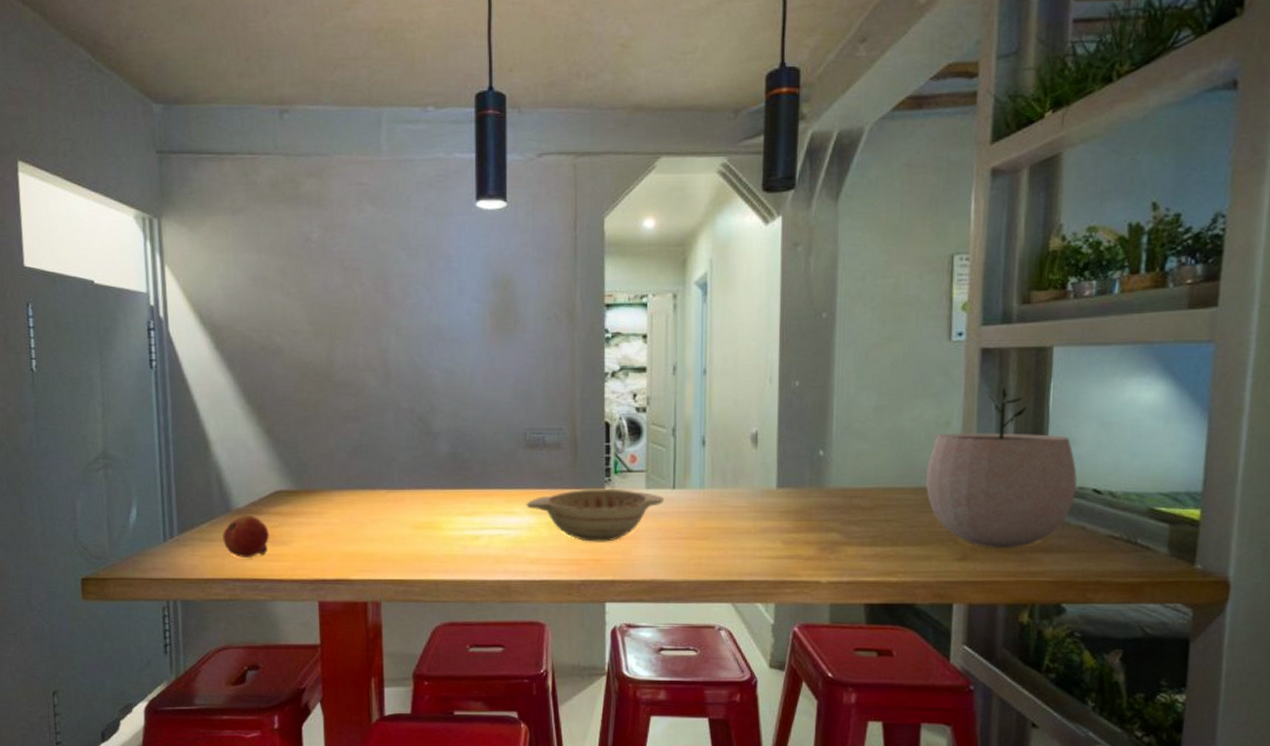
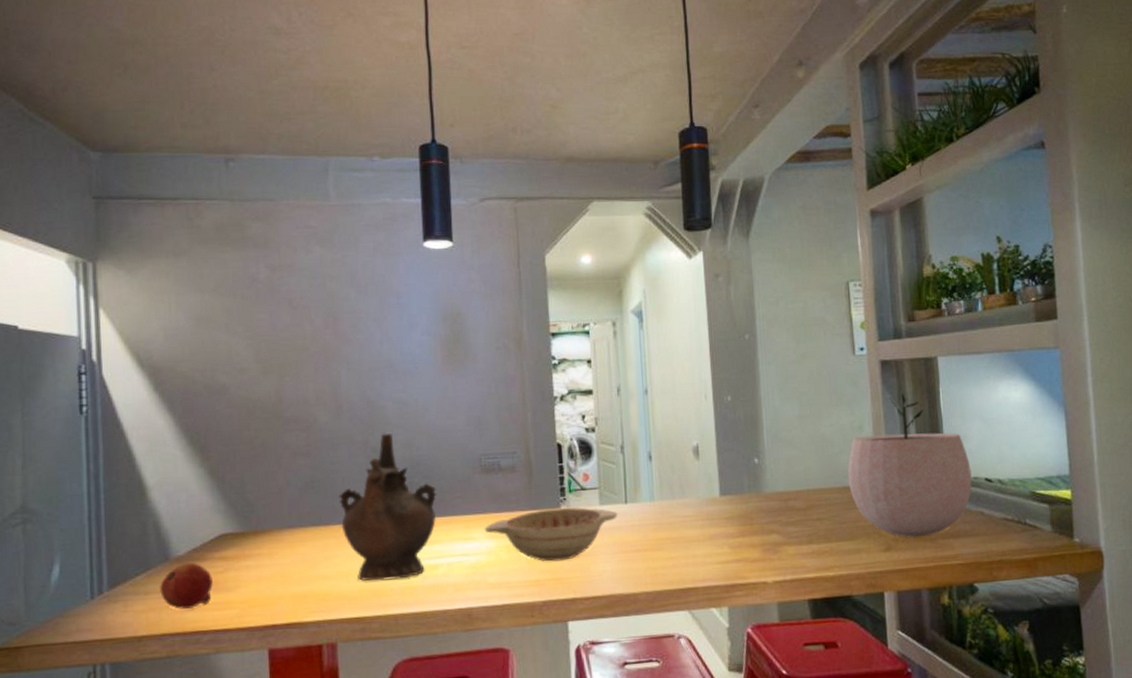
ceremonial vessel: none [385,401,481,547] -> present [338,433,437,581]

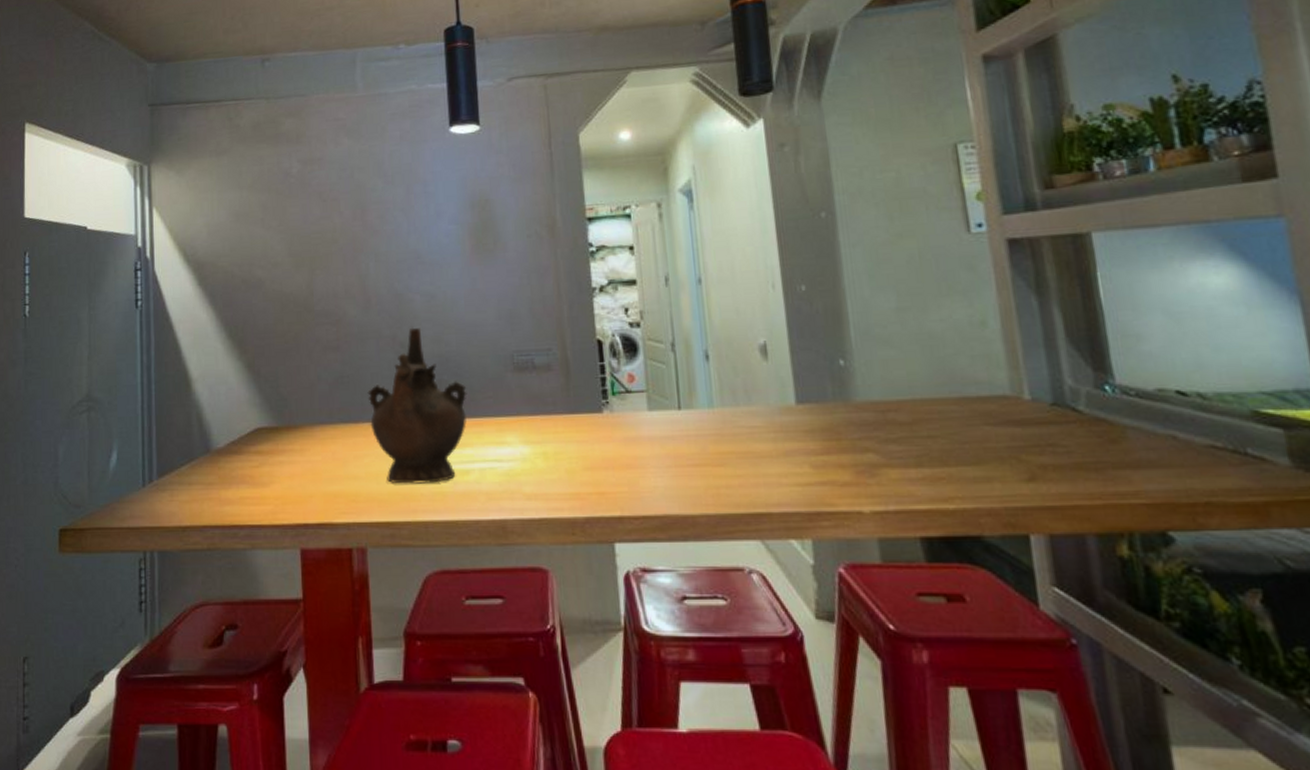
fruit: present [160,562,213,609] -> none [202,454,249,502]
decorative bowl: present [484,506,618,562] -> none [518,411,670,473]
plant pot: present [847,393,972,537] -> none [968,279,1156,464]

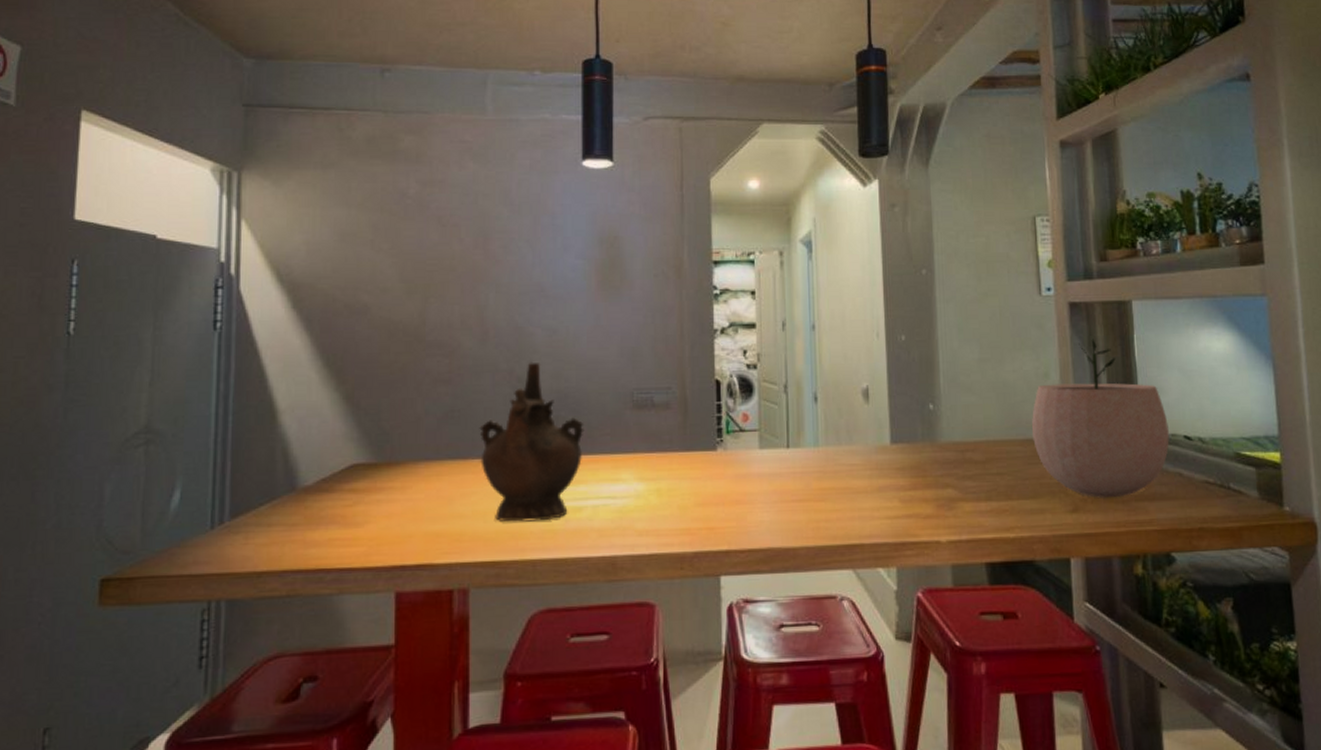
plant pot: none [968,279,1156,464] -> present [1031,338,1170,498]

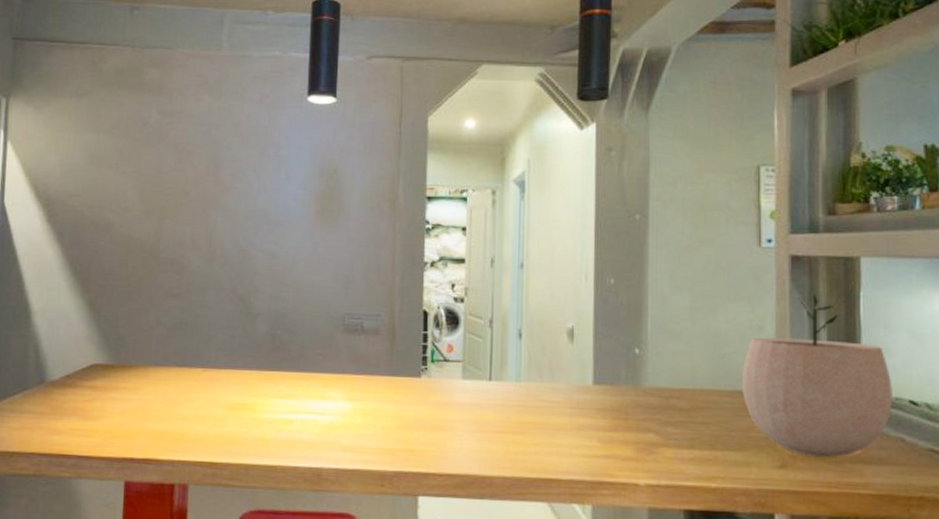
ceremonial vessel: present [479,362,584,522] -> none [203,282,298,430]

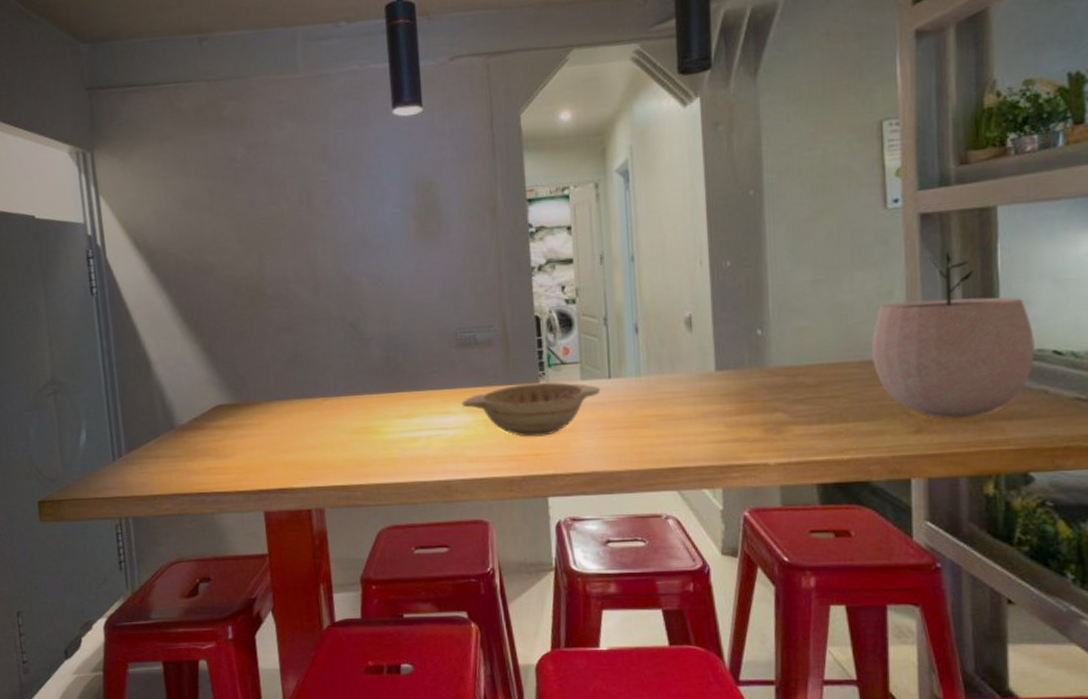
decorative bowl: none [341,376,481,432] -> present [461,381,601,437]

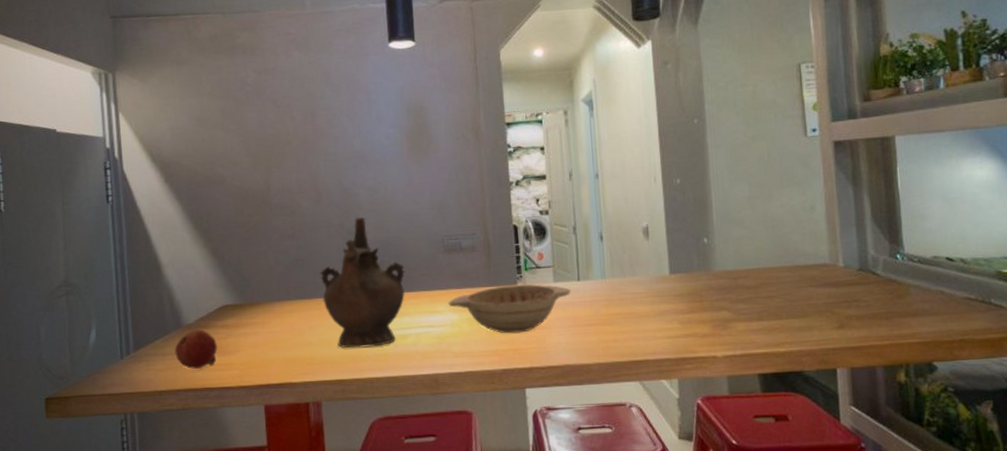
fruit: none [168,430,213,472] -> present [175,329,217,369]
ceremonial vessel: none [320,308,414,452] -> present [320,217,405,348]
plant pot: present [871,251,1035,418] -> none [799,173,932,315]

